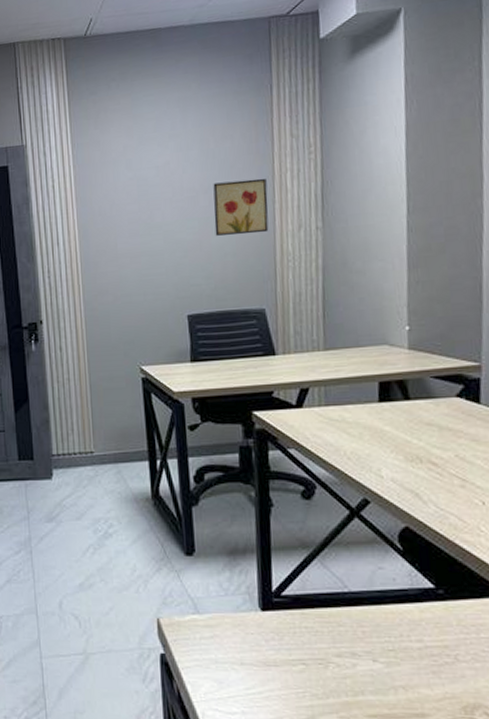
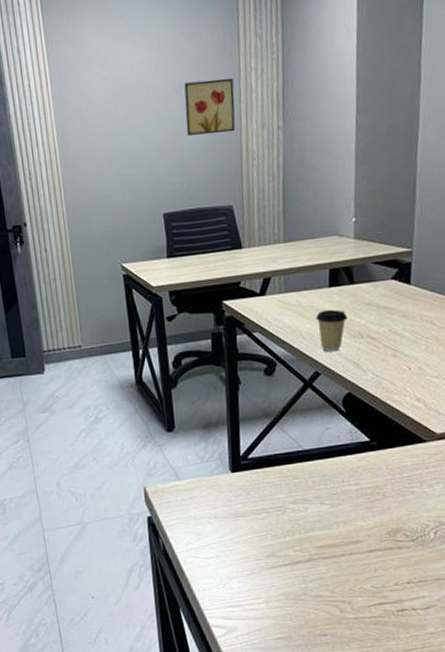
coffee cup: none [363,427,403,477] -> present [316,309,348,352]

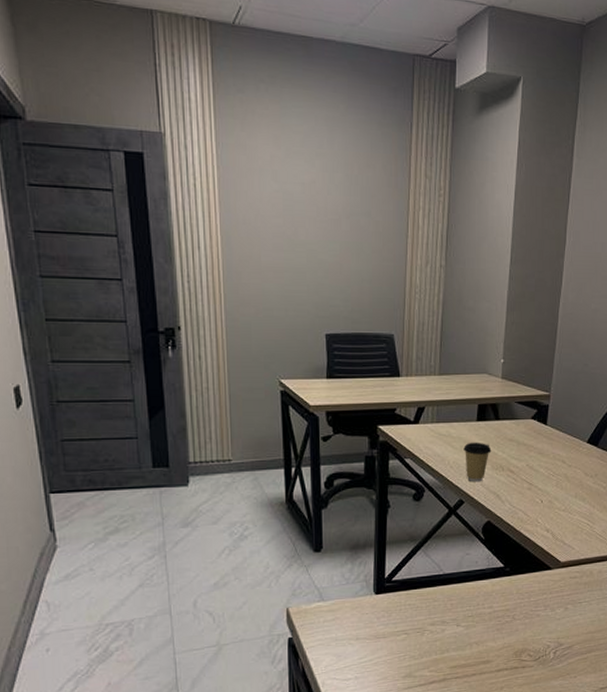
wall art: present [184,78,236,136] -> none [354,210,402,264]

